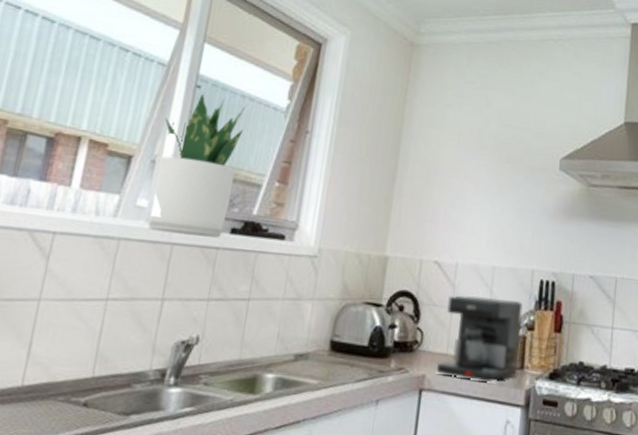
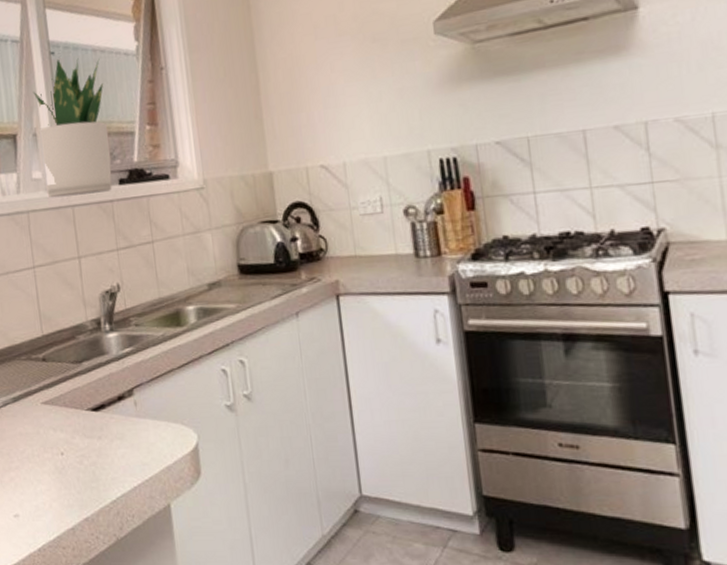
coffee maker: present [437,295,523,382] -> none [344,187,436,277]

